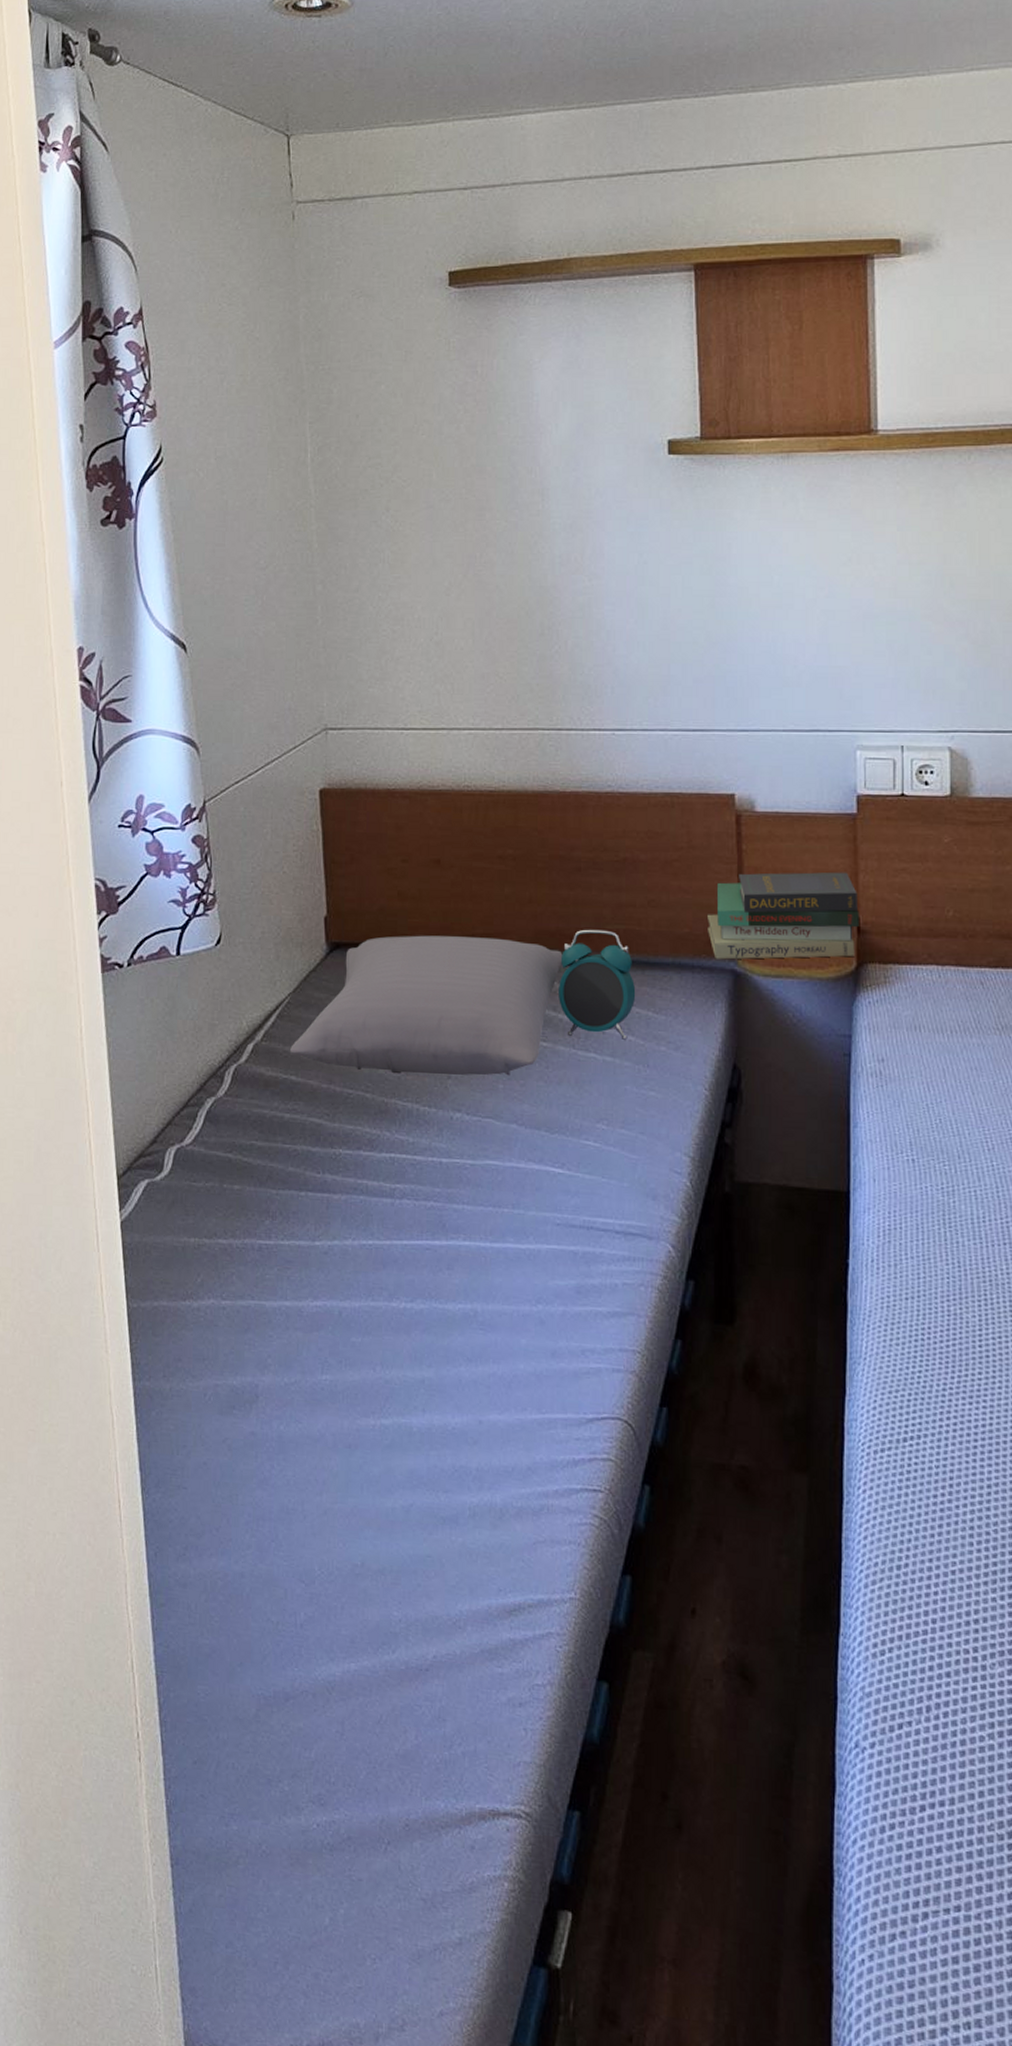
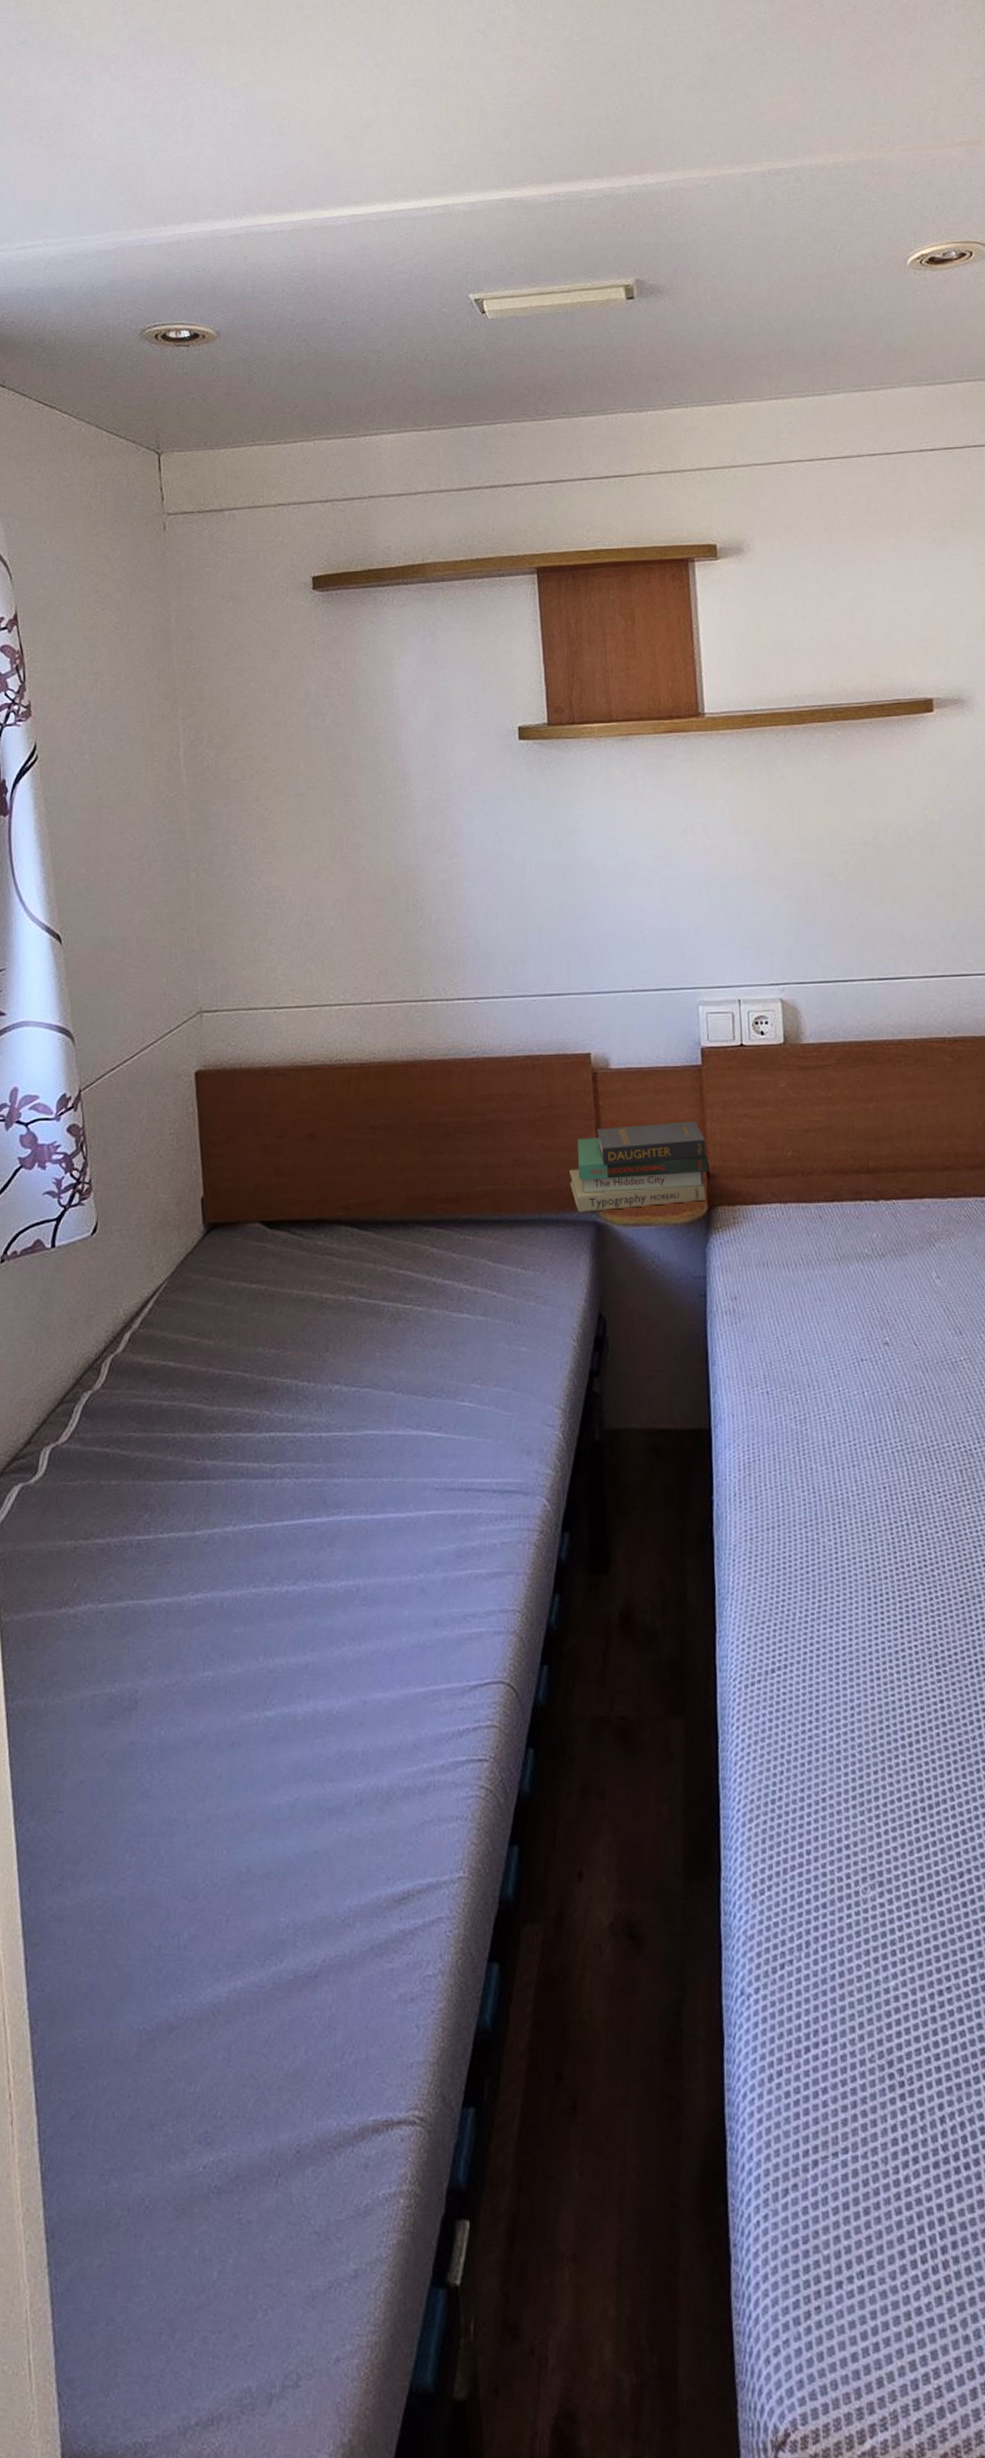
pillow: present [290,935,563,1076] -> none [168,1207,435,1351]
alarm clock: present [559,929,636,1040] -> none [431,1191,505,1300]

